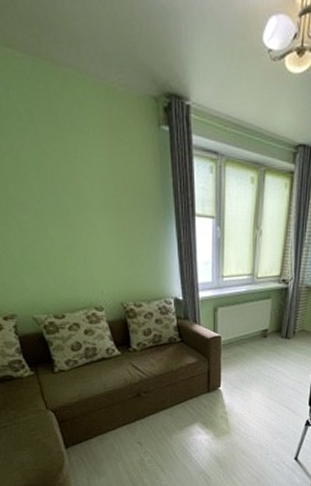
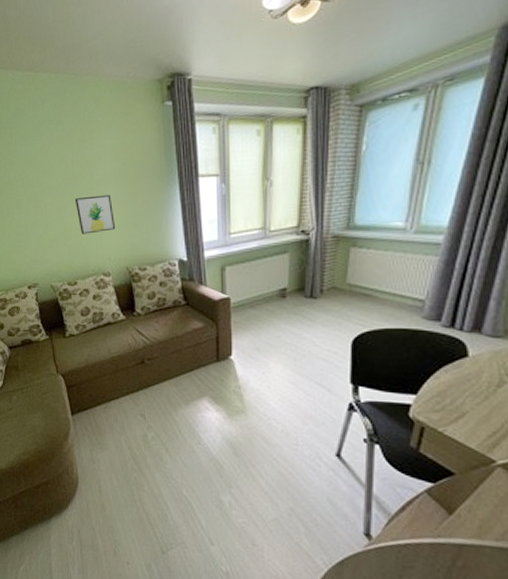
wall art: none [57,220,108,264] -> present [74,194,116,235]

